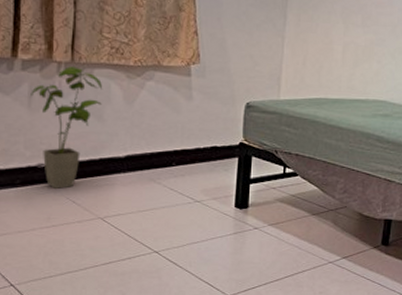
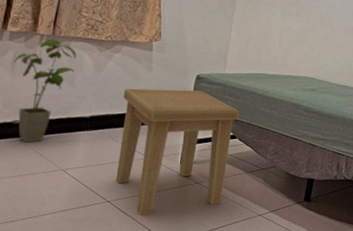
side table: none [161,121,299,267] -> present [115,88,239,216]

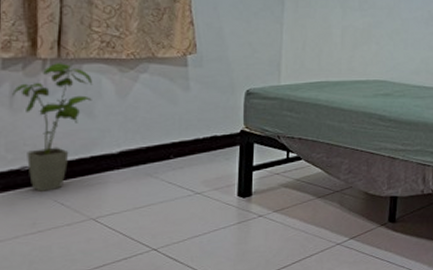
side table: present [115,88,239,216] -> none [157,108,302,261]

